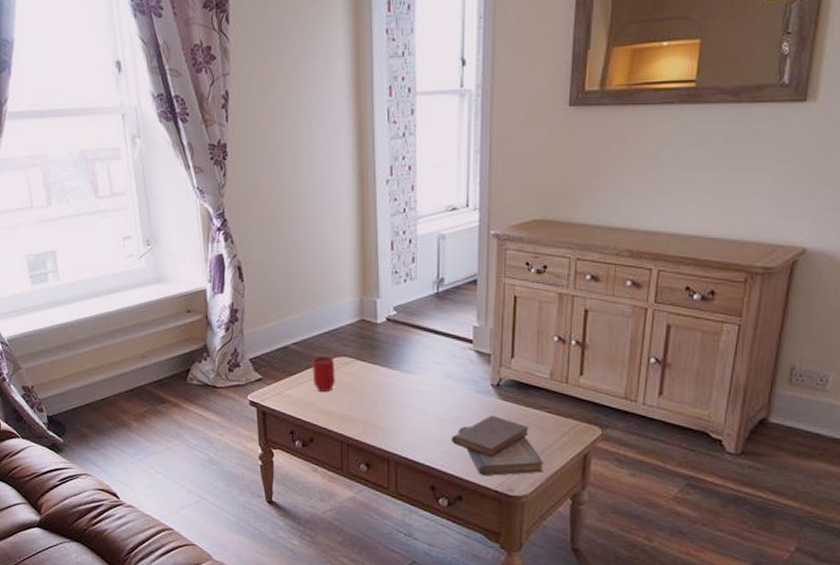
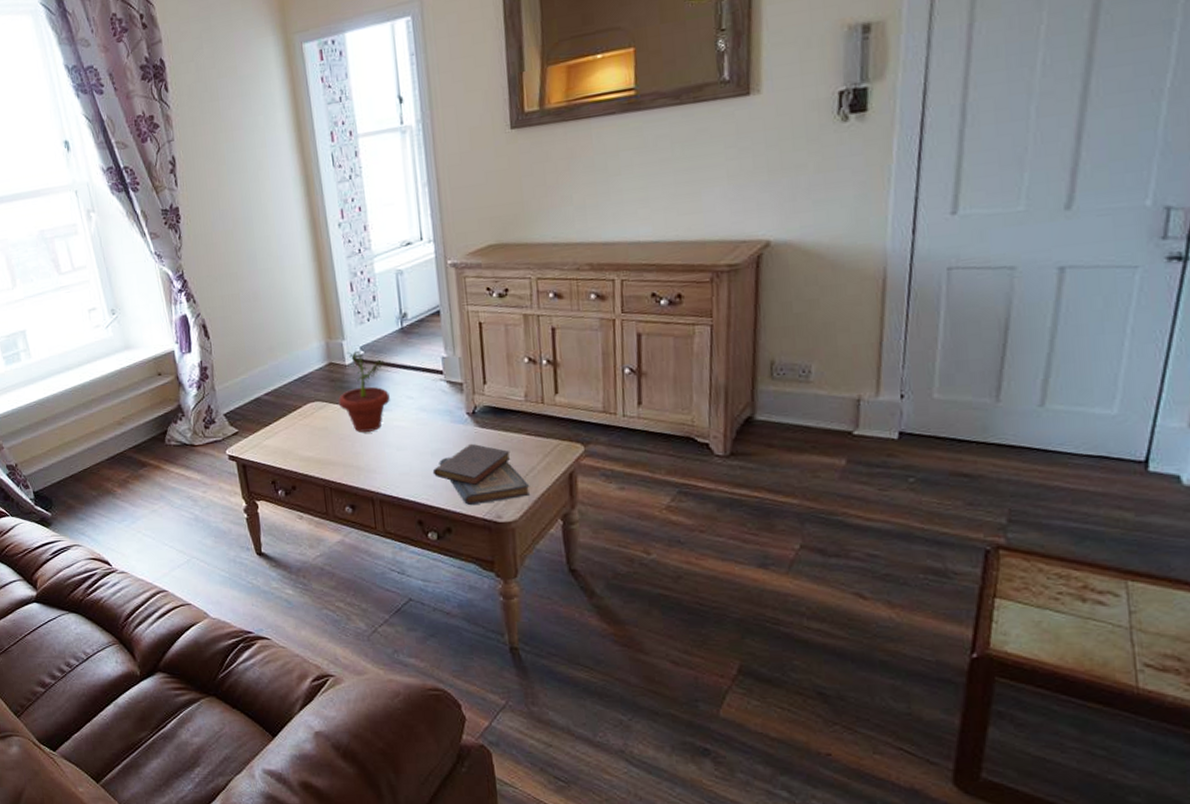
mug: present [312,356,335,393] -> none [286,403,311,440]
potted plant: none [366,310,417,392] -> present [338,350,390,432]

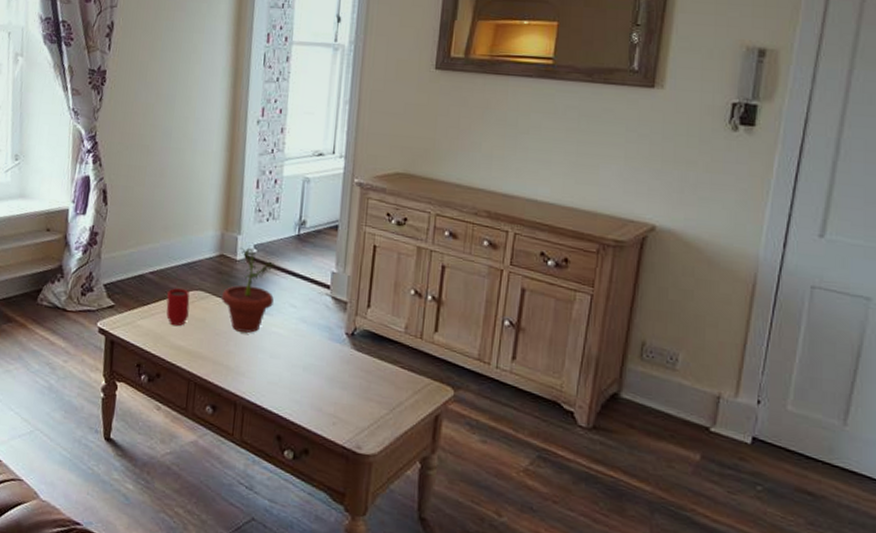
mug: none [286,403,311,440] -> present [166,288,190,327]
diary: present [432,443,531,506] -> none [301,365,395,432]

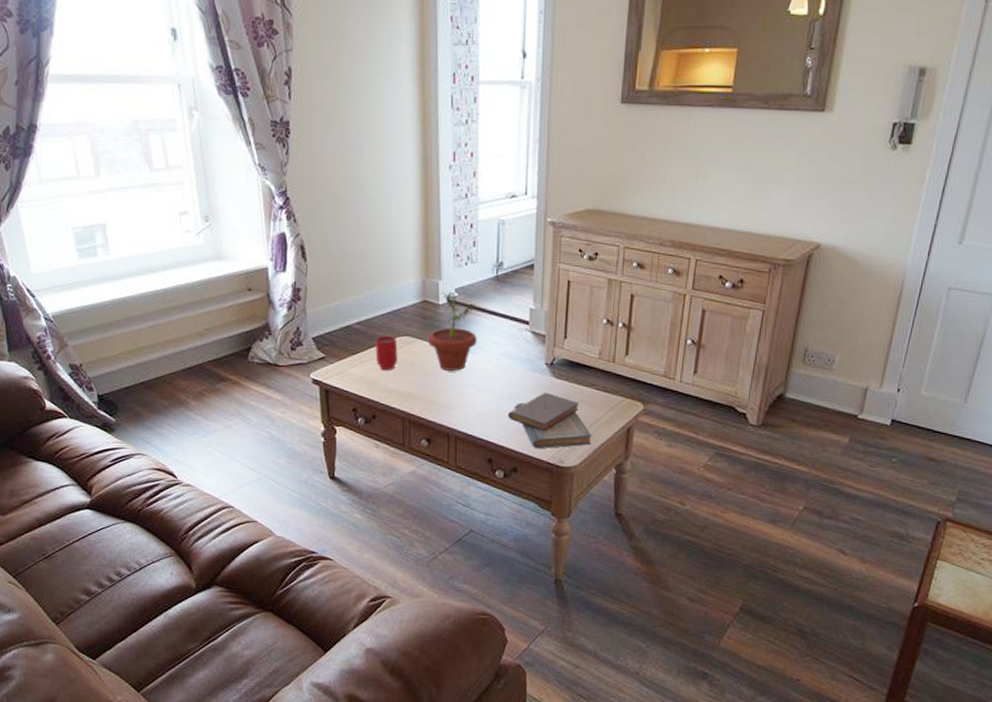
diary: none [301,365,395,432] -> present [507,392,592,449]

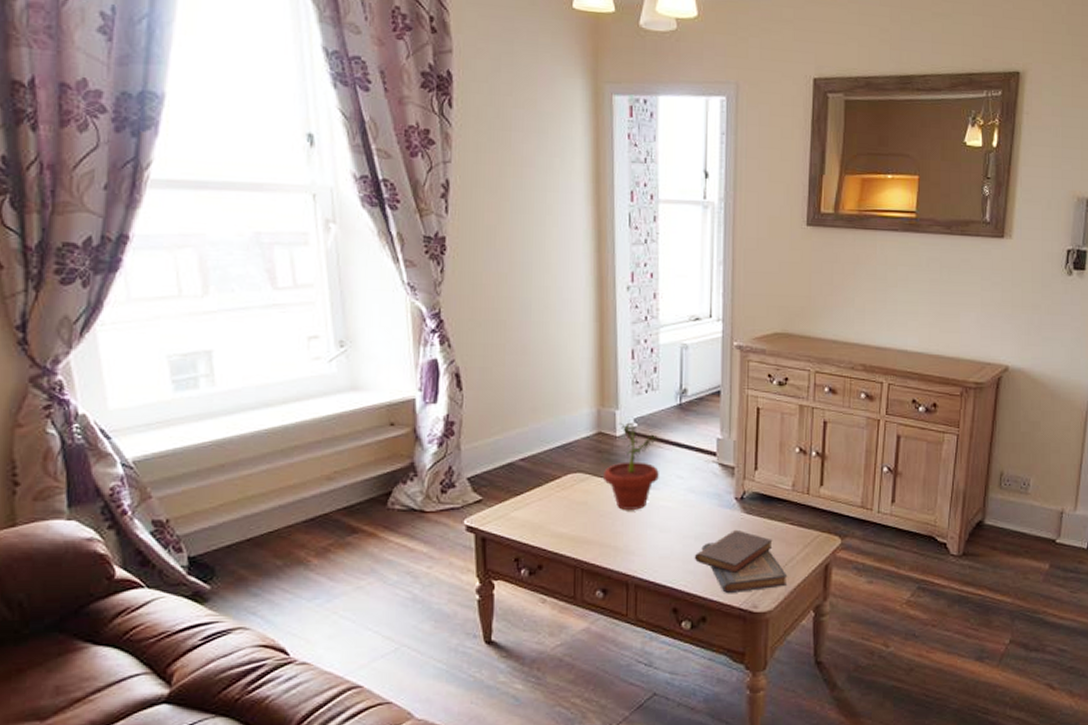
mug: present [375,336,398,371] -> none [542,473,569,513]

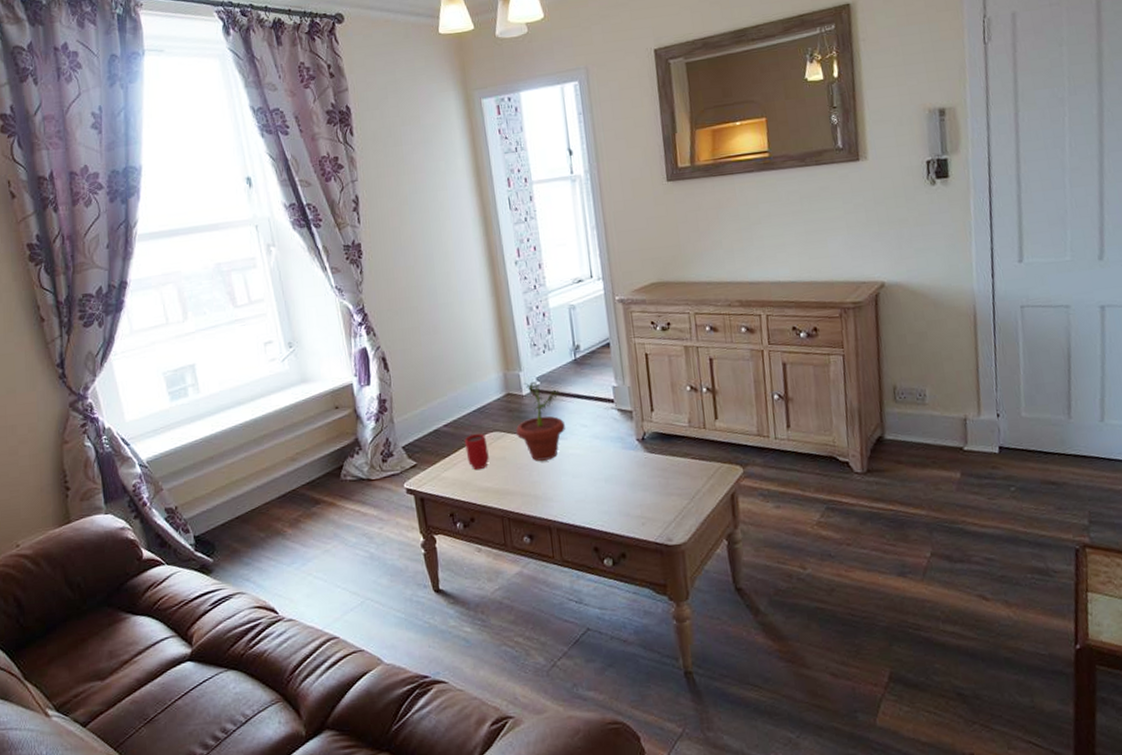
mug: none [542,473,569,513] -> present [465,434,489,470]
diary: present [694,529,788,594] -> none [606,468,698,530]

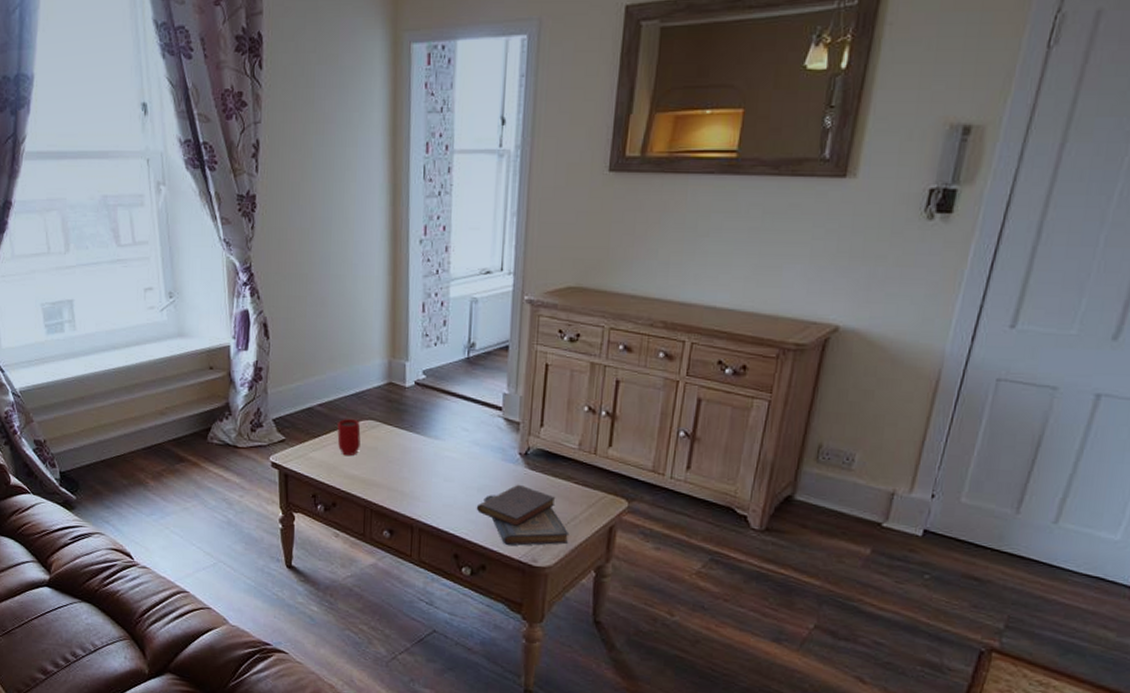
potted plant: present [516,381,565,461] -> none [393,373,445,458]
diary: none [606,468,698,530] -> present [476,484,570,546]

